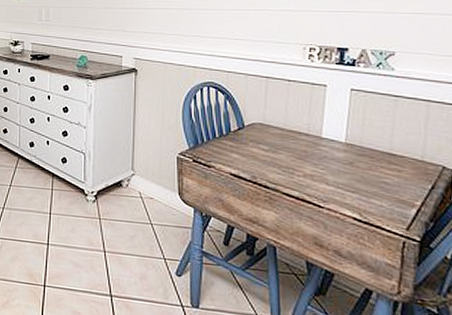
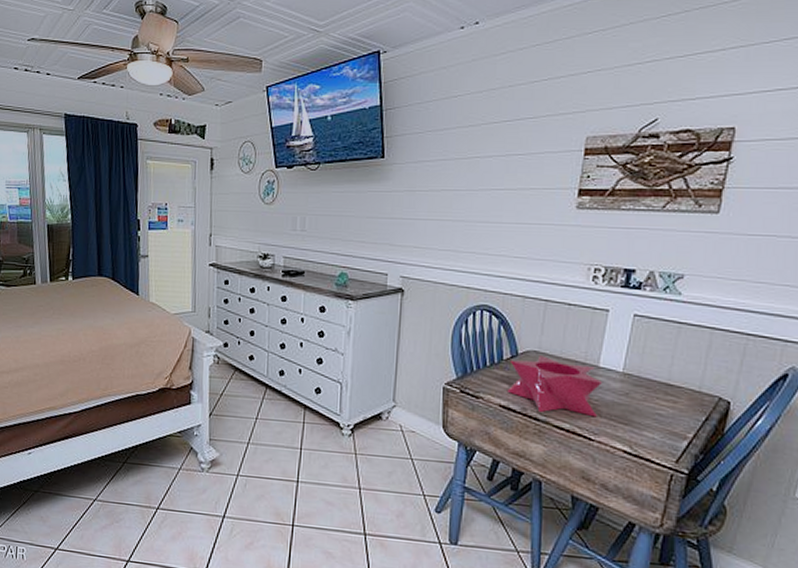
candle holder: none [236,127,327,186] -> present [506,355,603,418]

